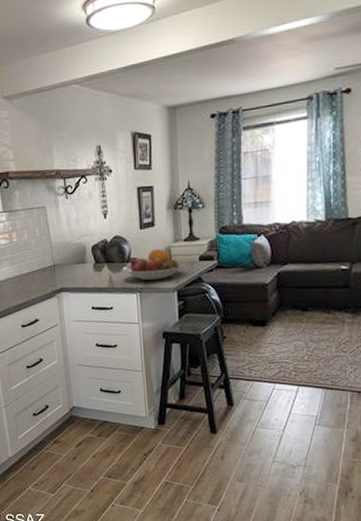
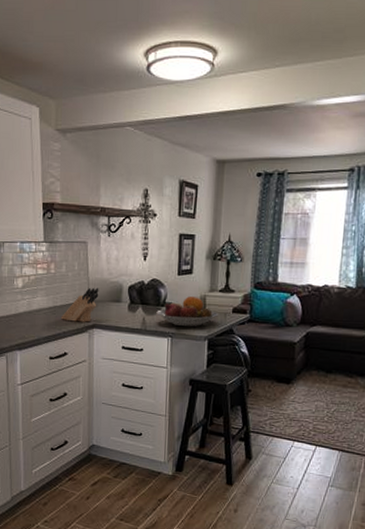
knife block: none [28,251,63,288] -> present [60,287,99,322]

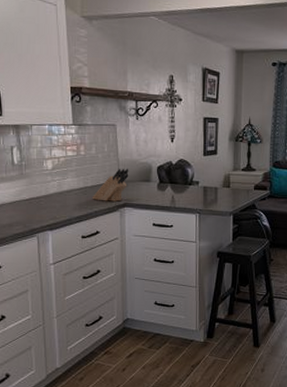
fruit bowl: present [156,296,219,327] -> none [184,175,242,204]

